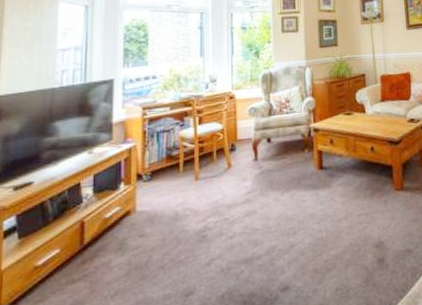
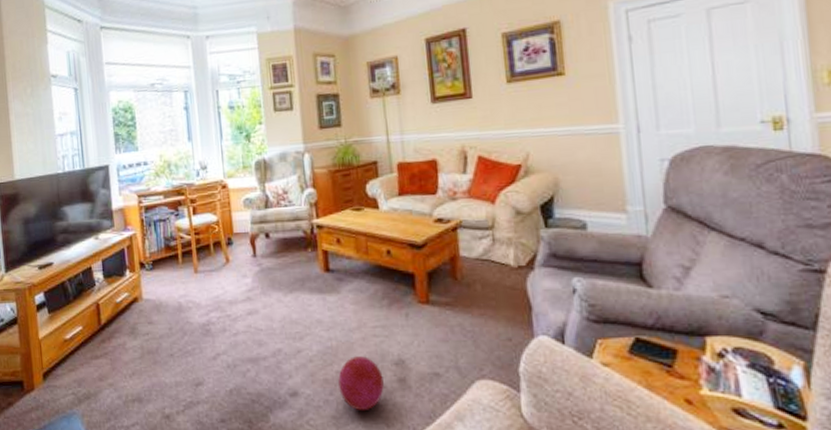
ball: none [326,243,366,295] -> present [338,356,384,411]

